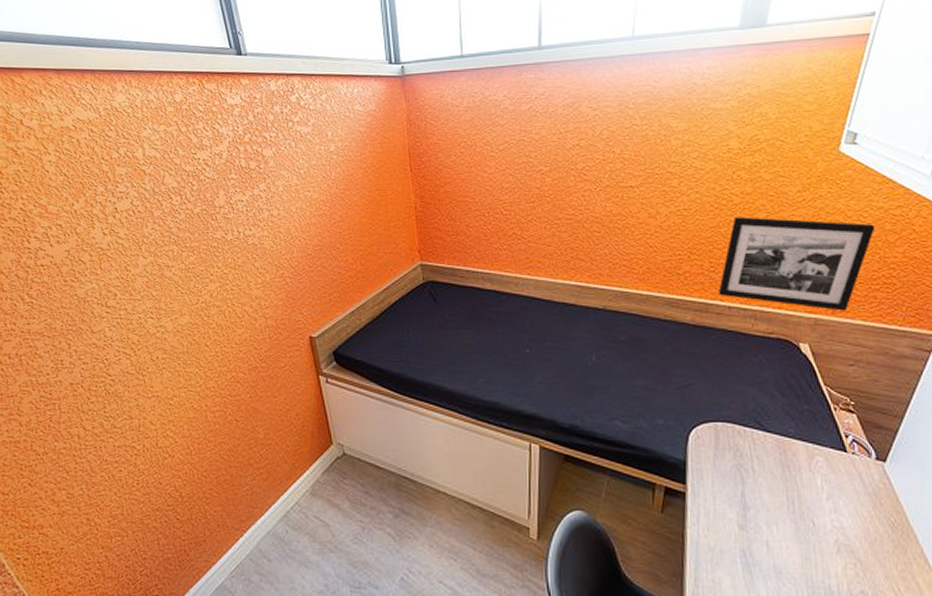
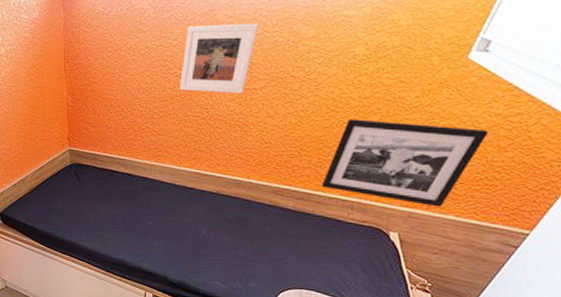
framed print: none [547,116,626,192] -> present [179,23,258,93]

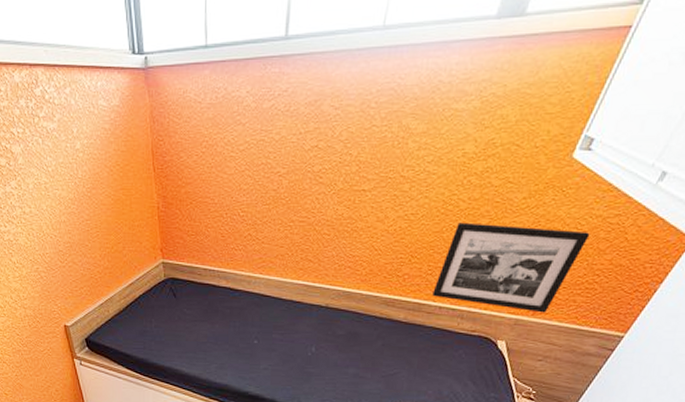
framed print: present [179,23,258,93] -> none [283,116,366,195]

